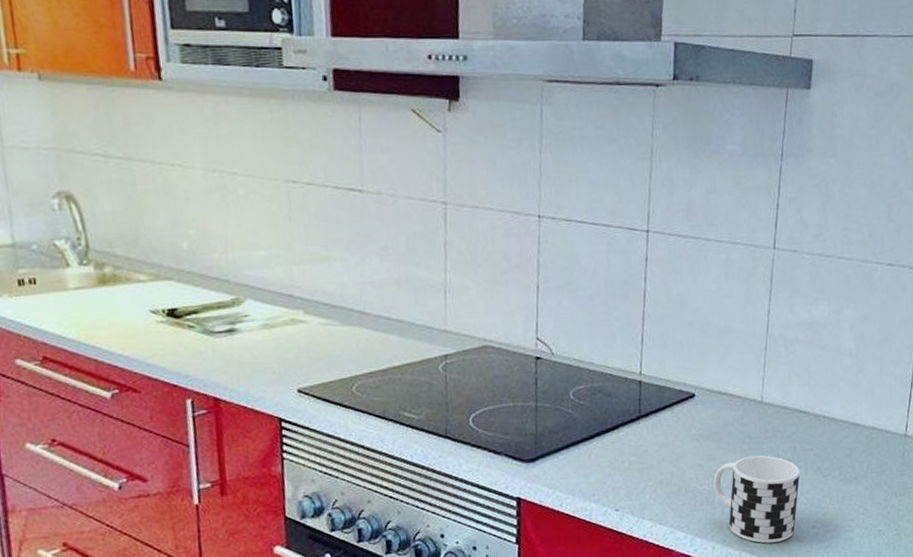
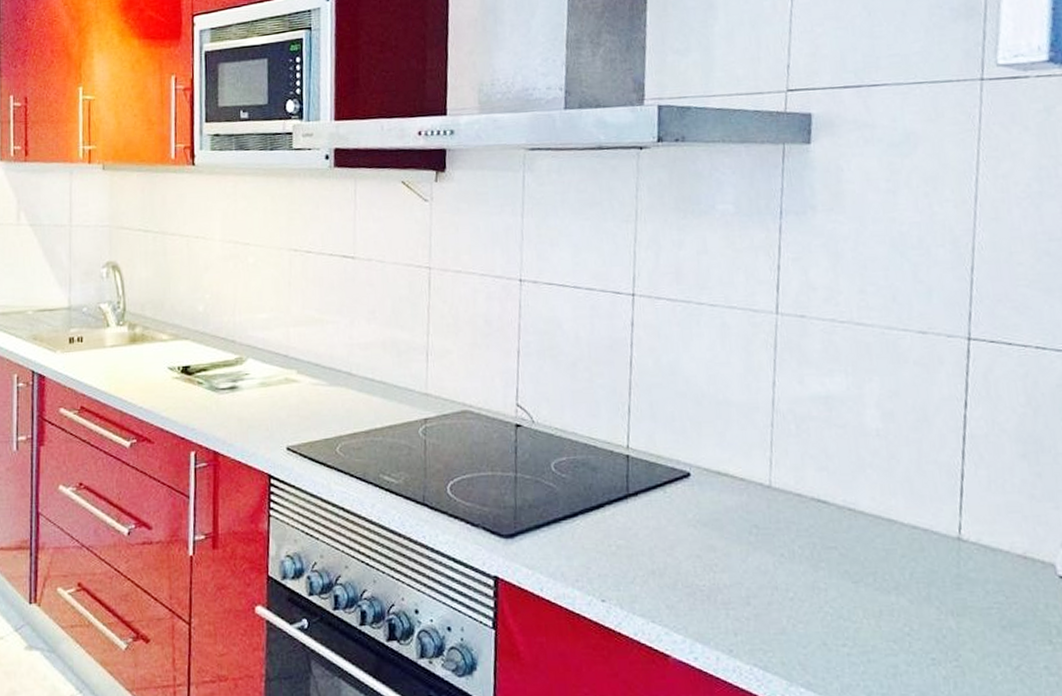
cup: present [713,455,800,544] -> none [715,549,823,660]

